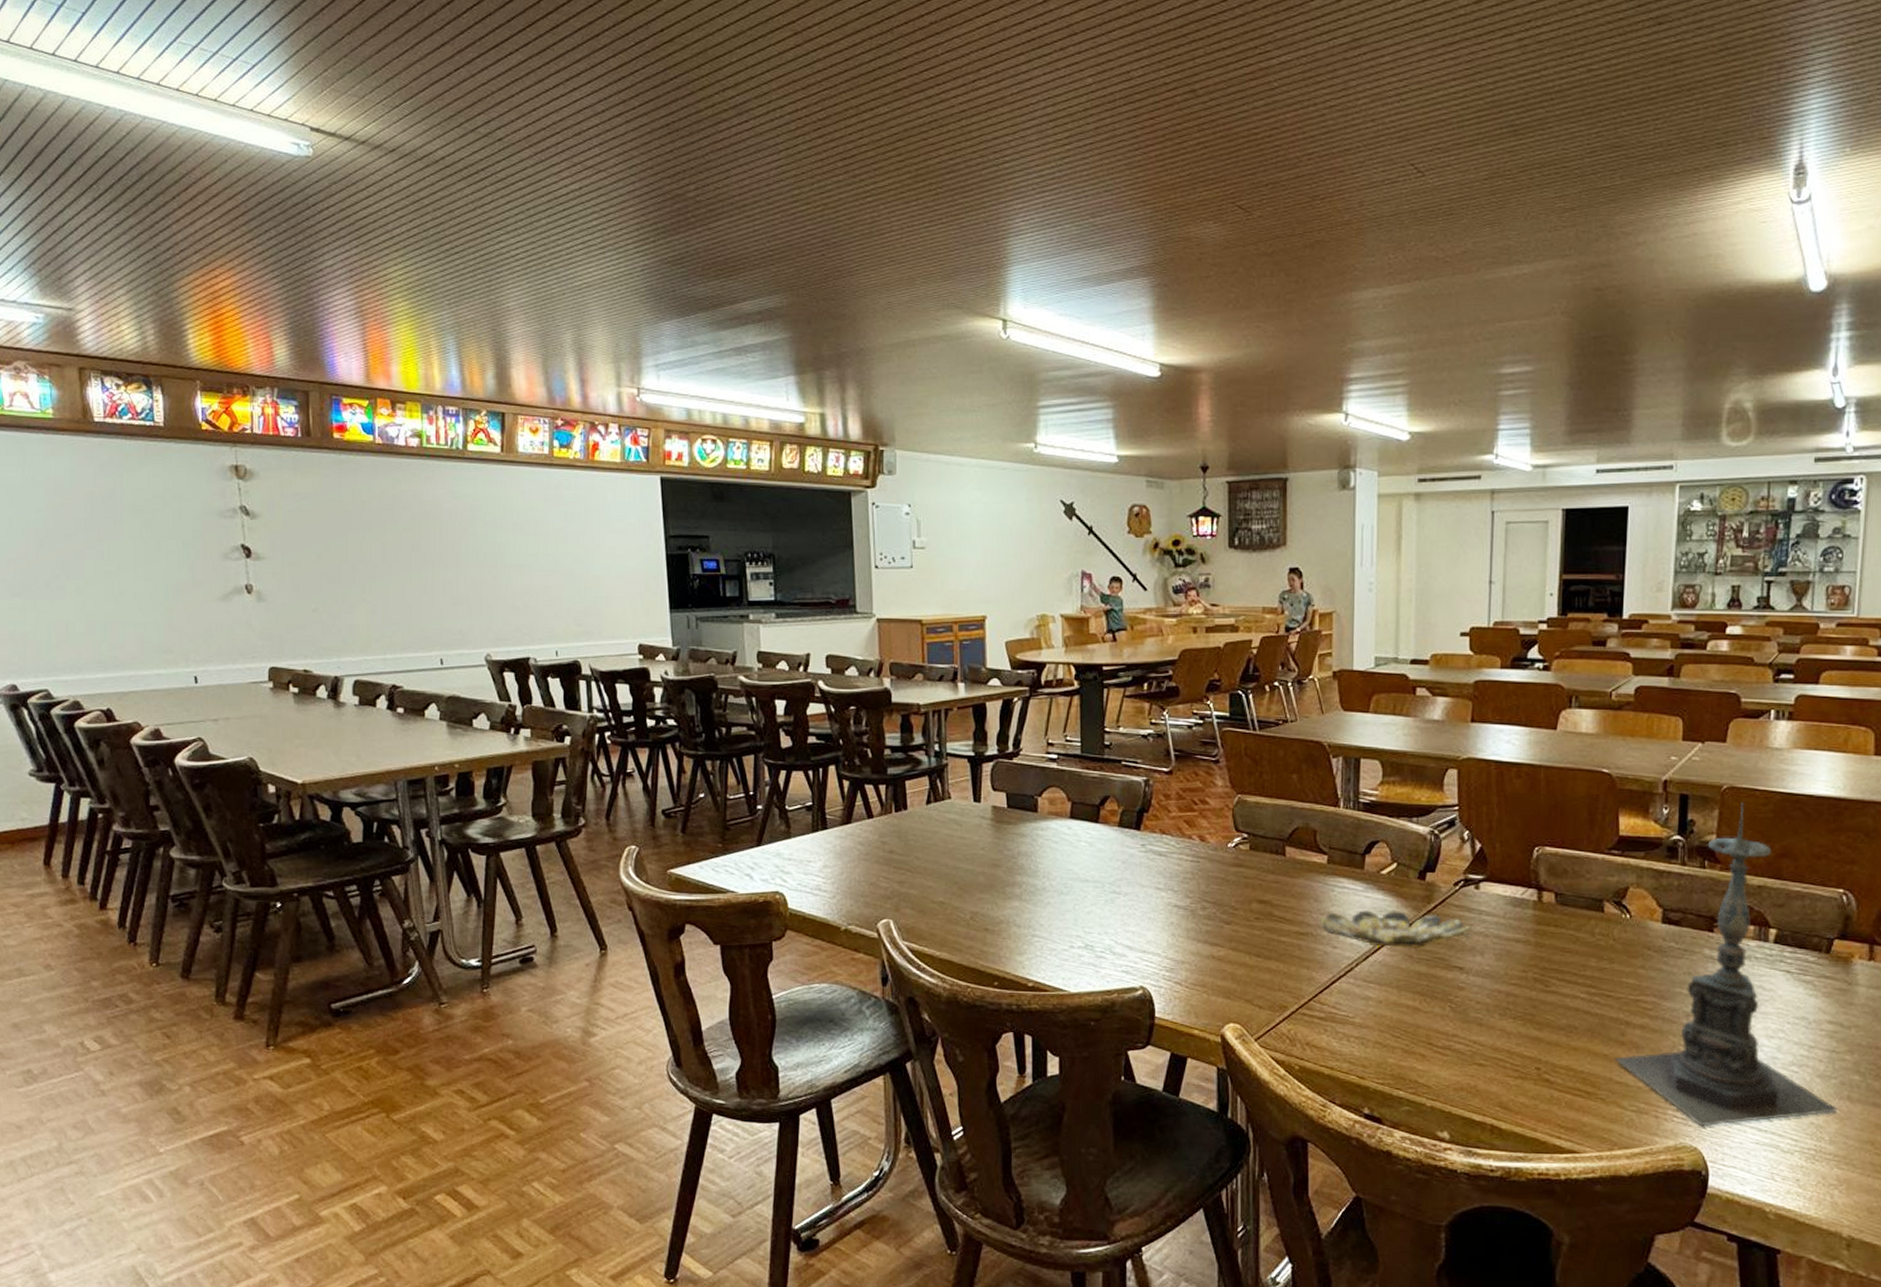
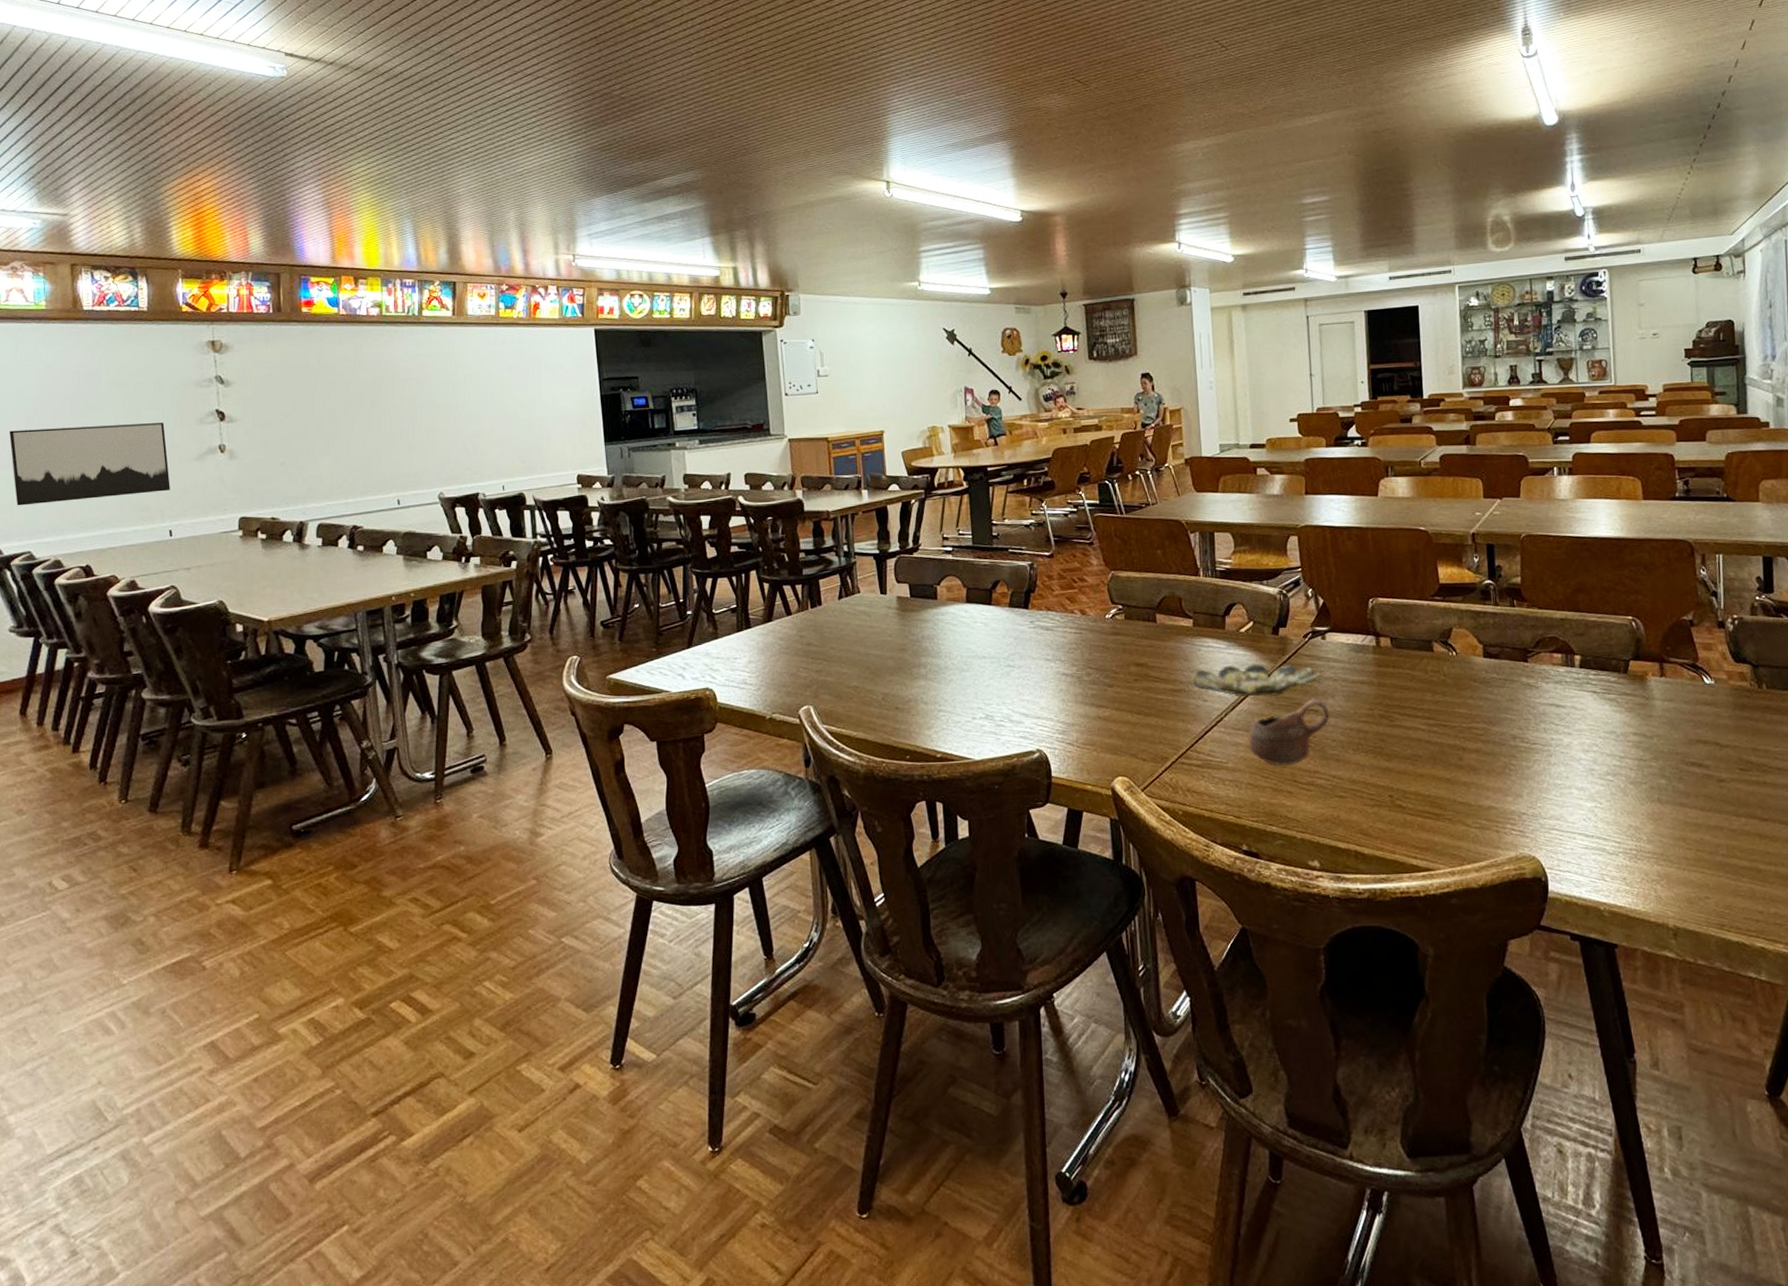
wall art: none [19,554,194,639] -> present [8,423,170,506]
cup: none [1380,954,1476,1026] -> present [1248,698,1330,766]
candle holder: present [1614,803,1840,1127] -> none [1455,548,1653,837]

